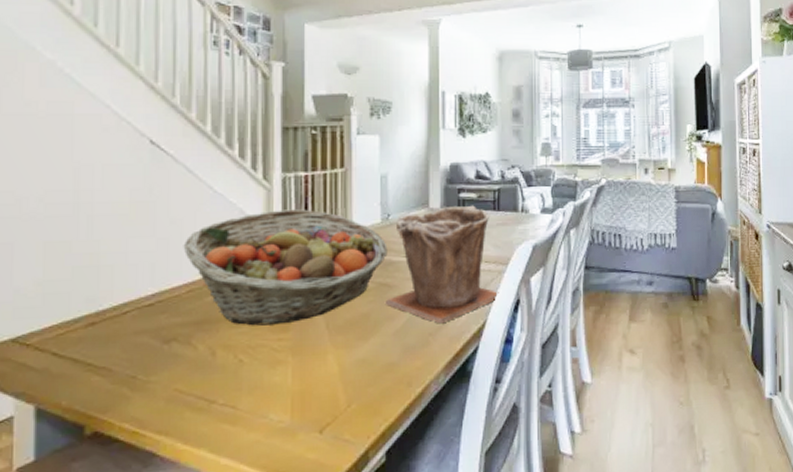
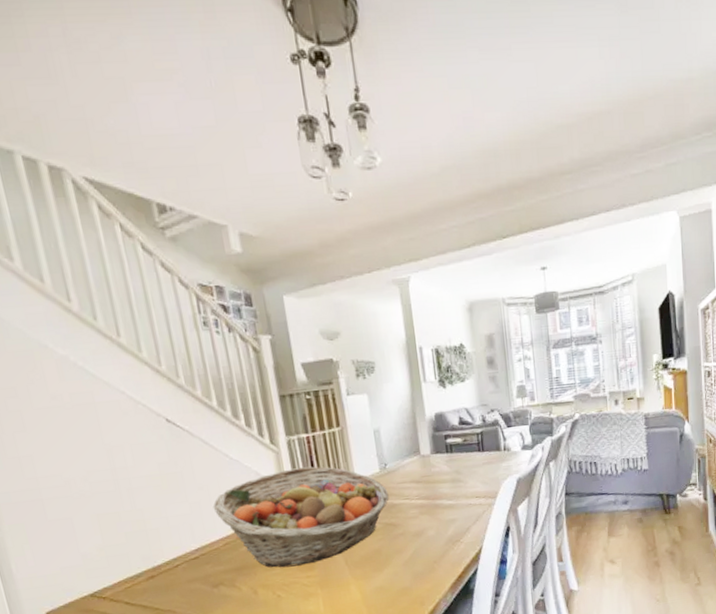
plant pot: present [386,205,499,324] -> none [393,448,491,553]

